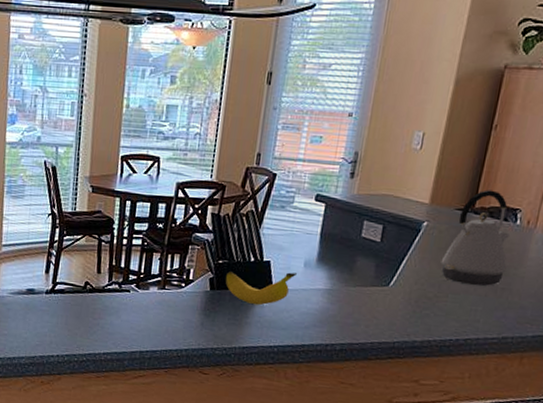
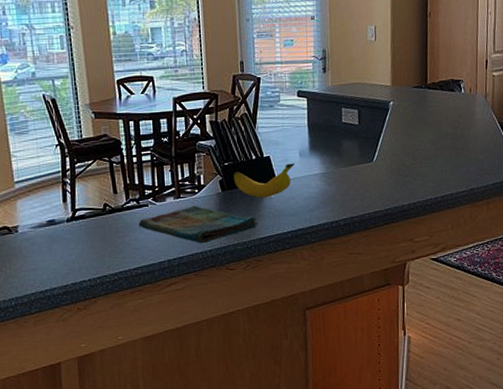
dish towel: none [116,299,243,341] -> present [139,205,258,243]
kettle: present [440,190,511,286] -> none [410,67,462,149]

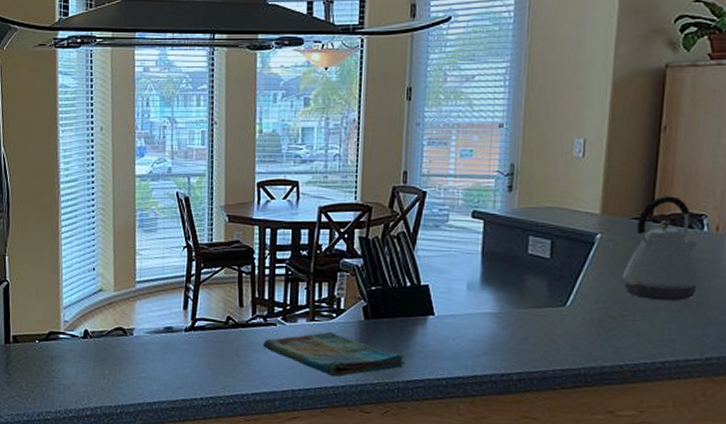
banana: present [234,163,294,198] -> none [381,296,459,334]
kettle: none [410,67,462,149] -> present [622,196,699,301]

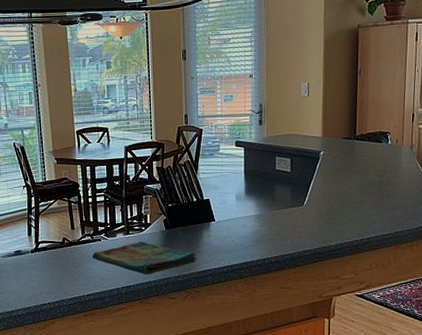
kettle: present [622,196,699,301] -> none [339,120,388,195]

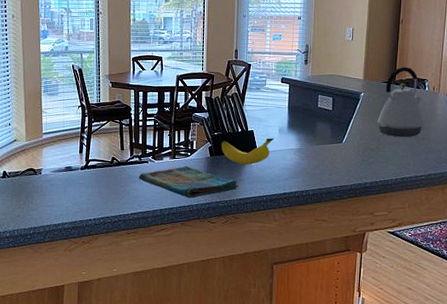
banana: none [177,206,231,236] -> present [221,138,274,165]
kettle: none [339,120,388,195] -> present [377,67,423,137]

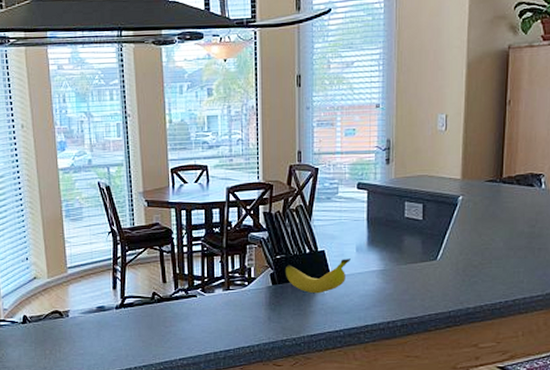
dish towel: present [139,165,238,198] -> none [186,298,308,337]
kettle: present [377,67,423,137] -> none [480,160,539,249]

